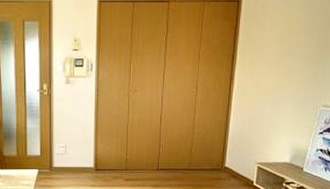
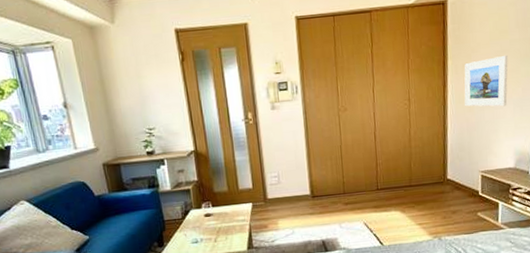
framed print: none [249,55,294,104] -> present [464,55,508,107]

